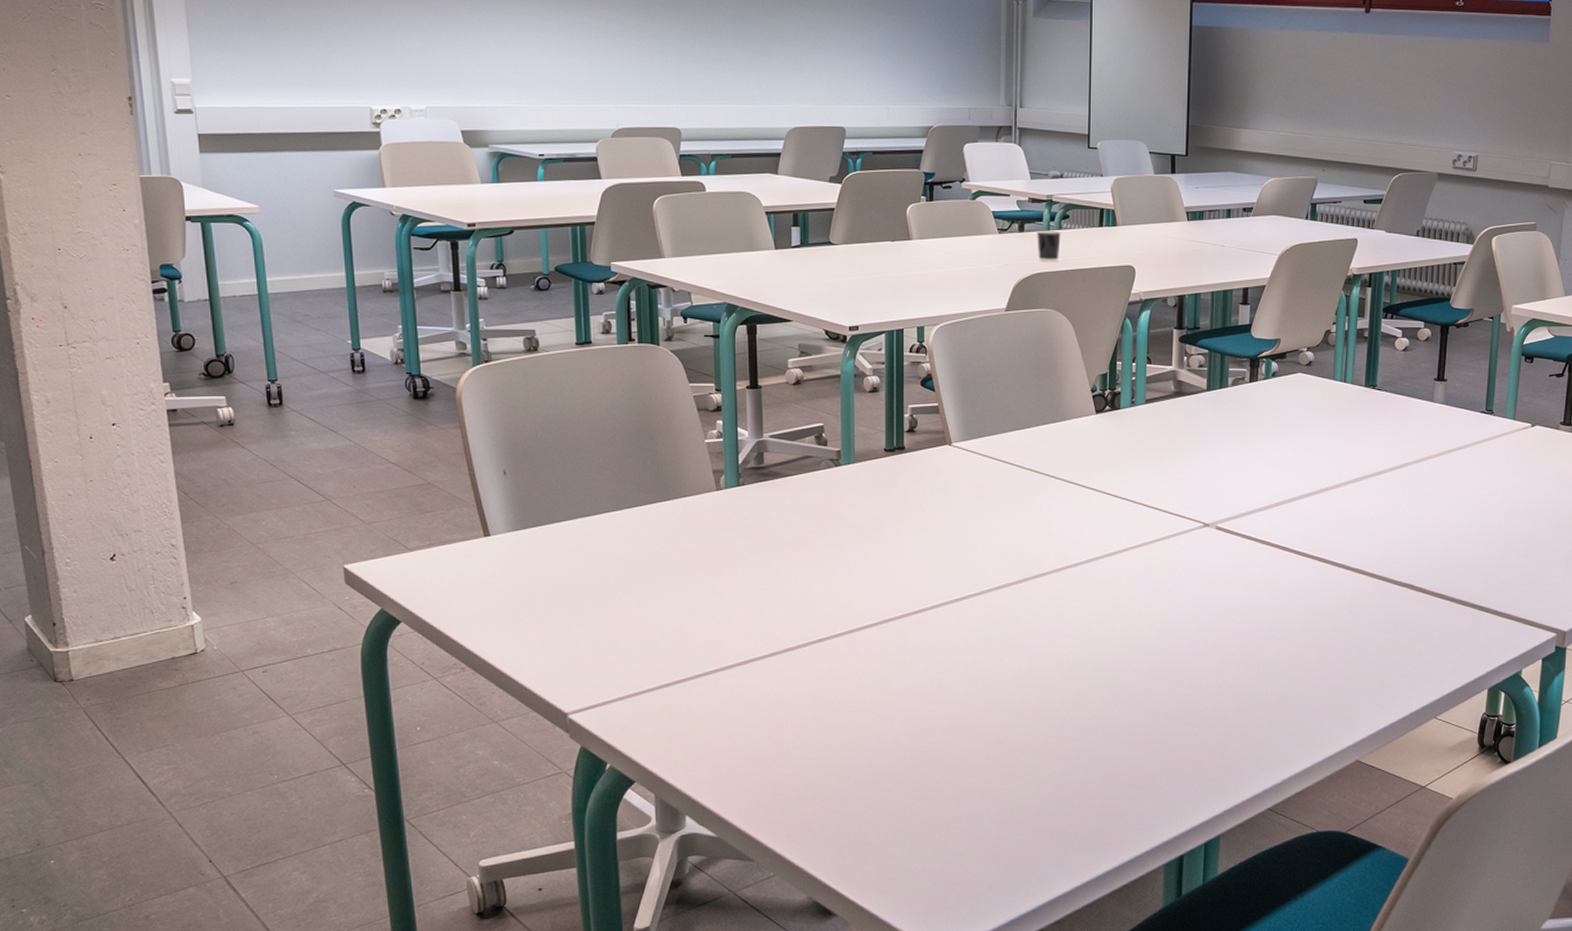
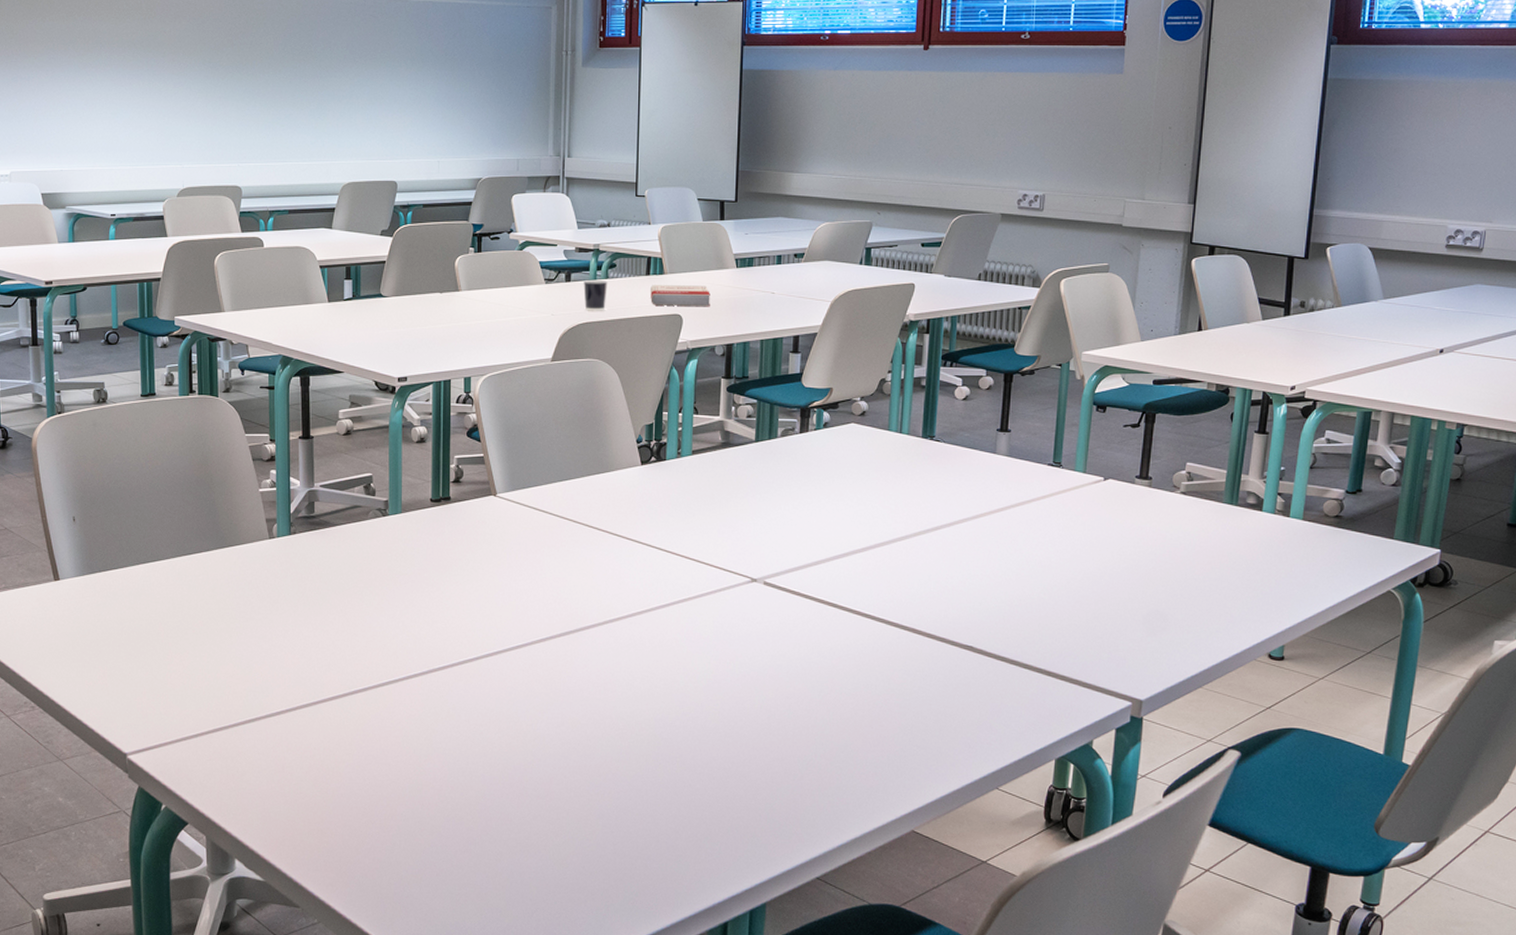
book: none [1103,236,1162,258] -> present [650,285,710,306]

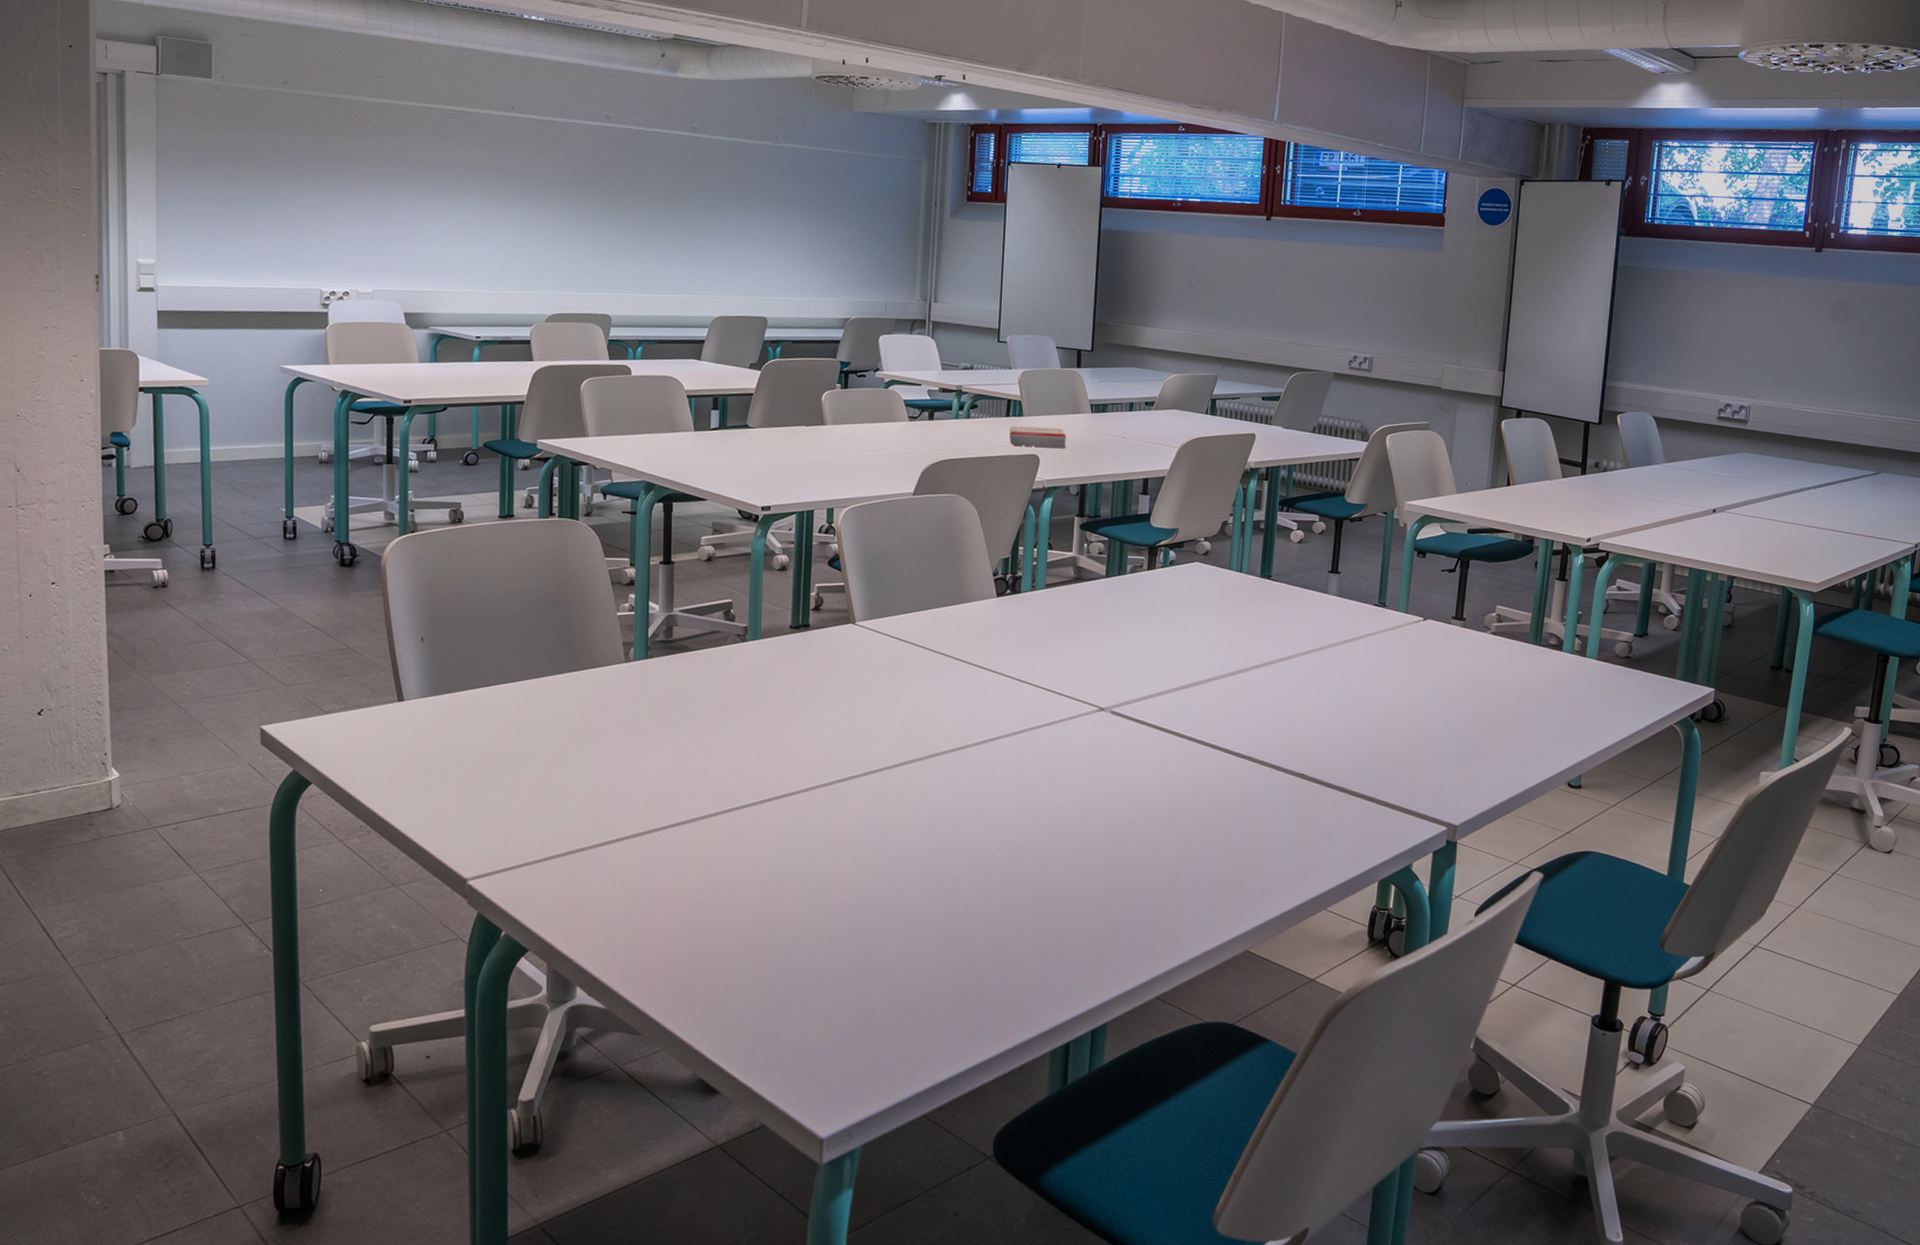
mug: present [583,280,607,311] -> none [945,419,969,449]

